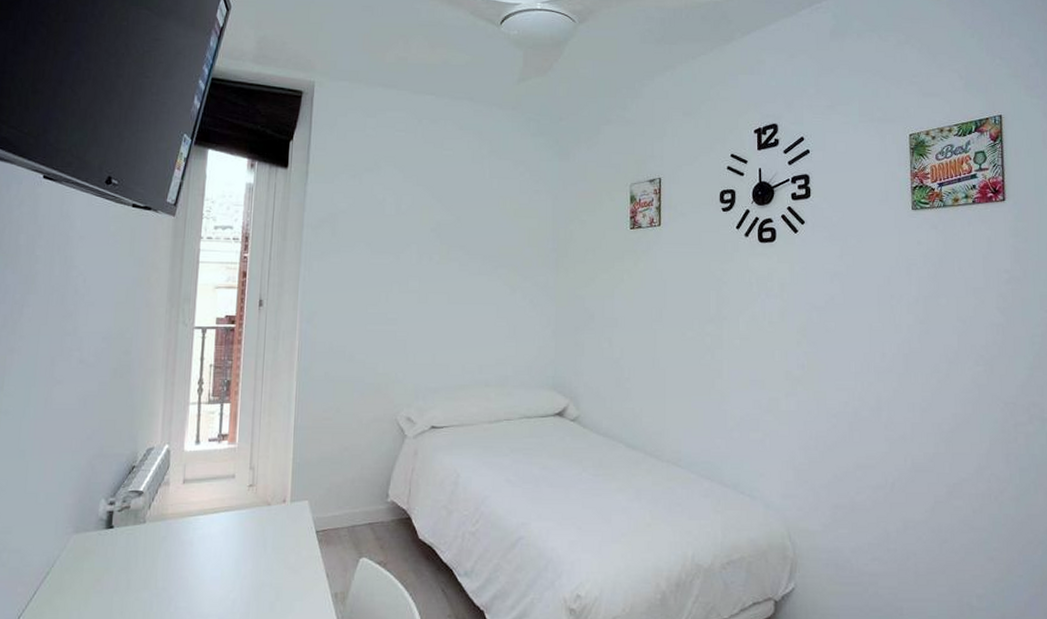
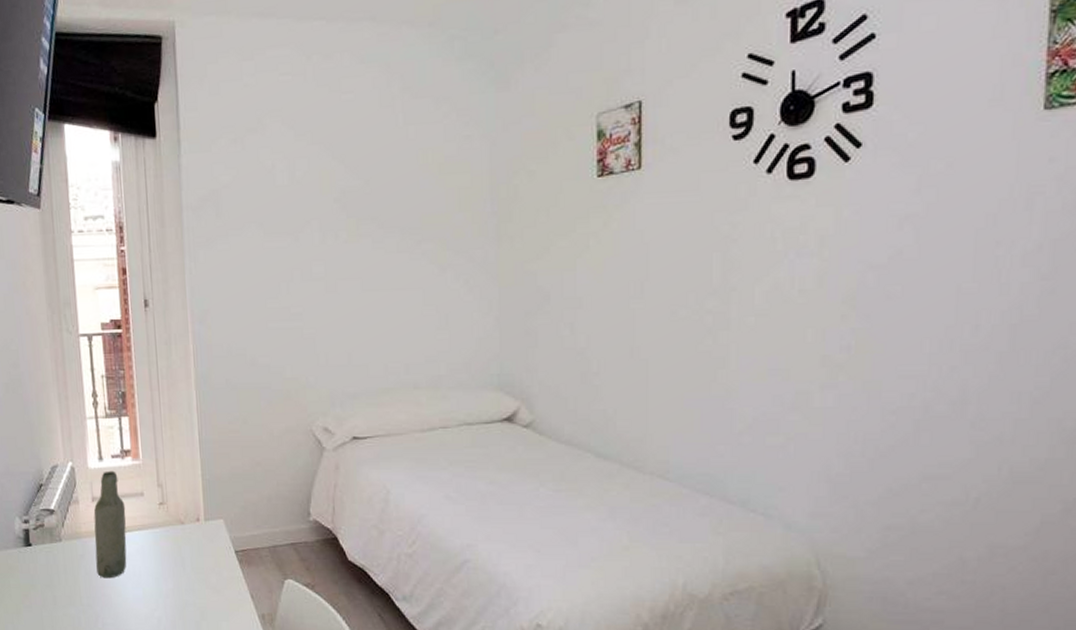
bottle: none [177,453,216,560] -> present [93,471,127,579]

